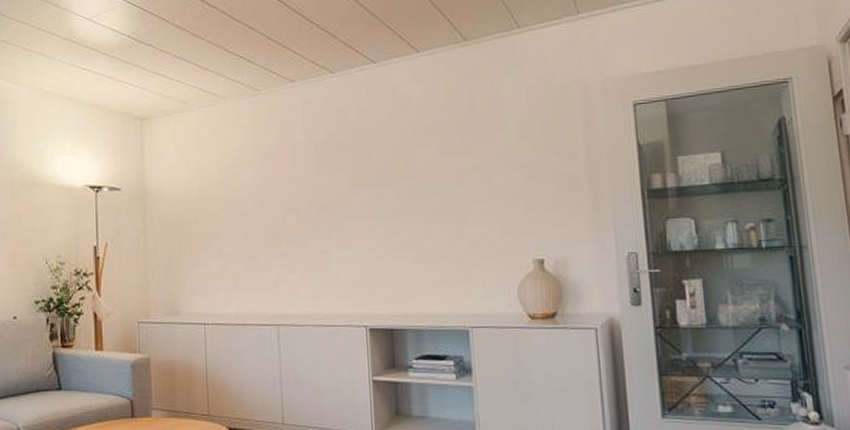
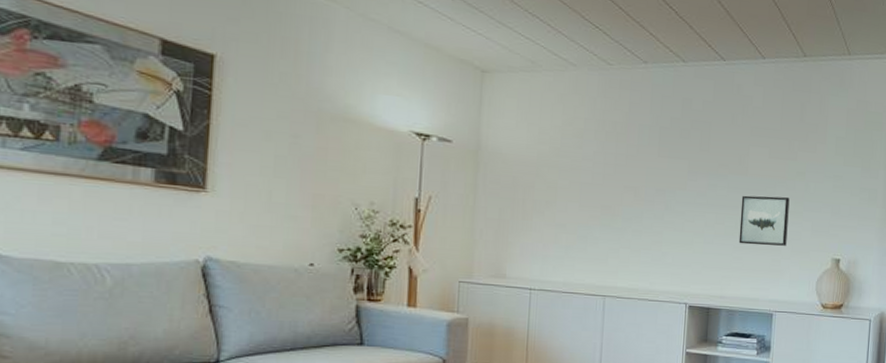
wall art: none [413,197,474,255] -> present [738,195,790,246]

